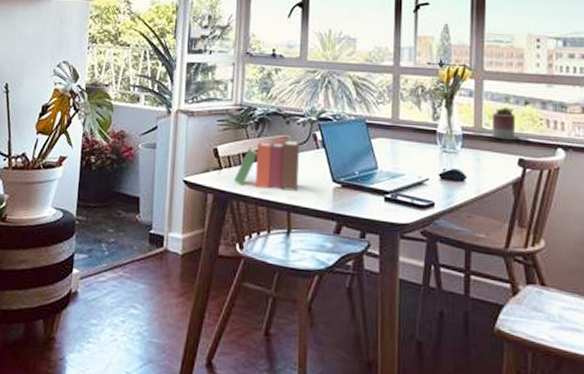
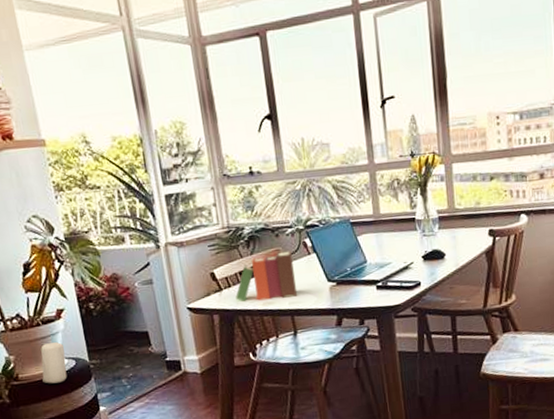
candle: none [27,188,56,233] -> present [41,341,68,384]
succulent planter: present [490,108,519,140] -> none [462,185,488,216]

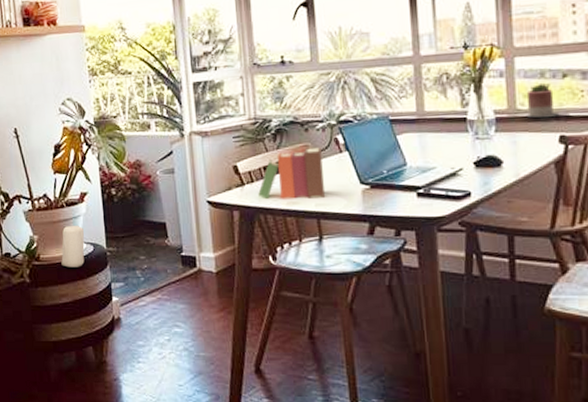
succulent planter: none [462,185,488,216] -> present [526,83,558,118]

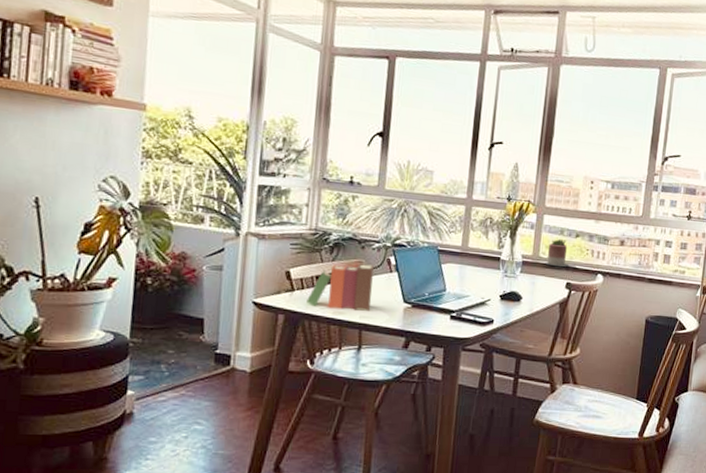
candle: present [61,225,85,268] -> none [70,310,105,357]

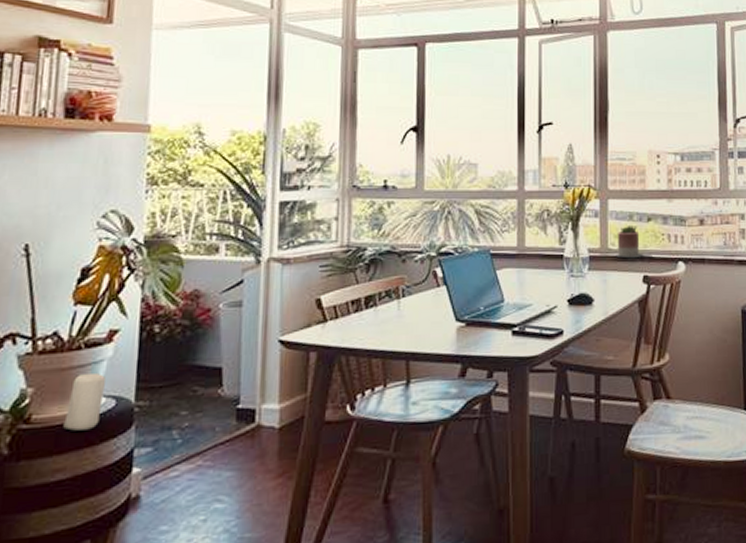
candle: none [70,310,105,357] -> present [63,372,105,431]
books: present [306,264,374,311] -> none [342,280,418,338]

